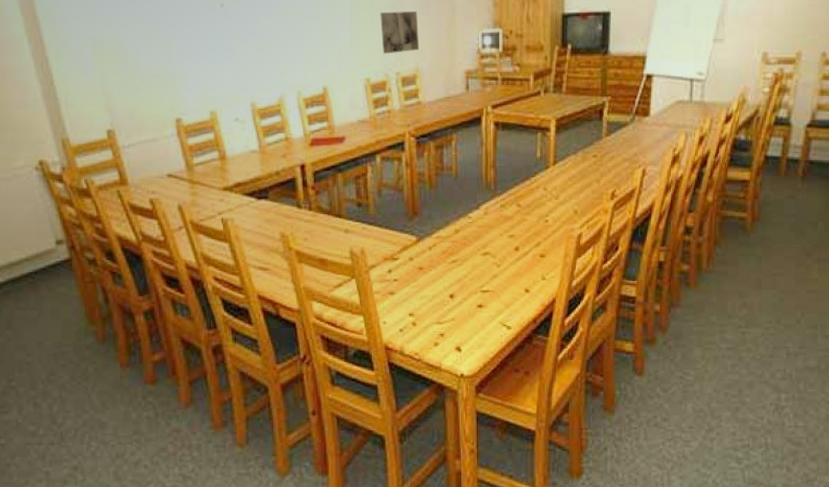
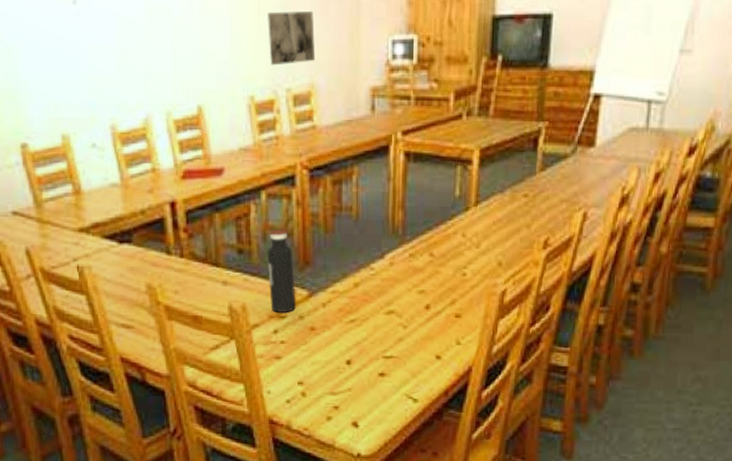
water bottle: none [382,186,406,255] -> present [267,229,296,313]

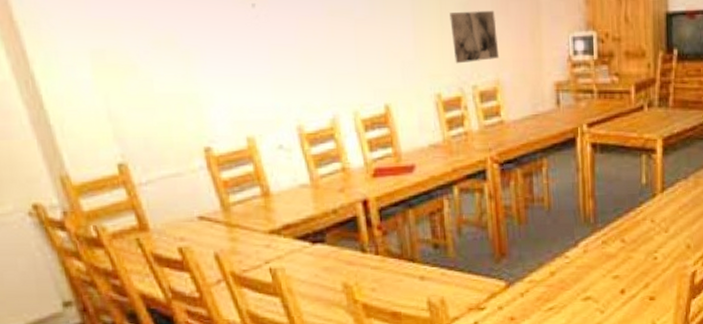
water bottle: present [267,229,296,313] -> none [462,223,494,305]

